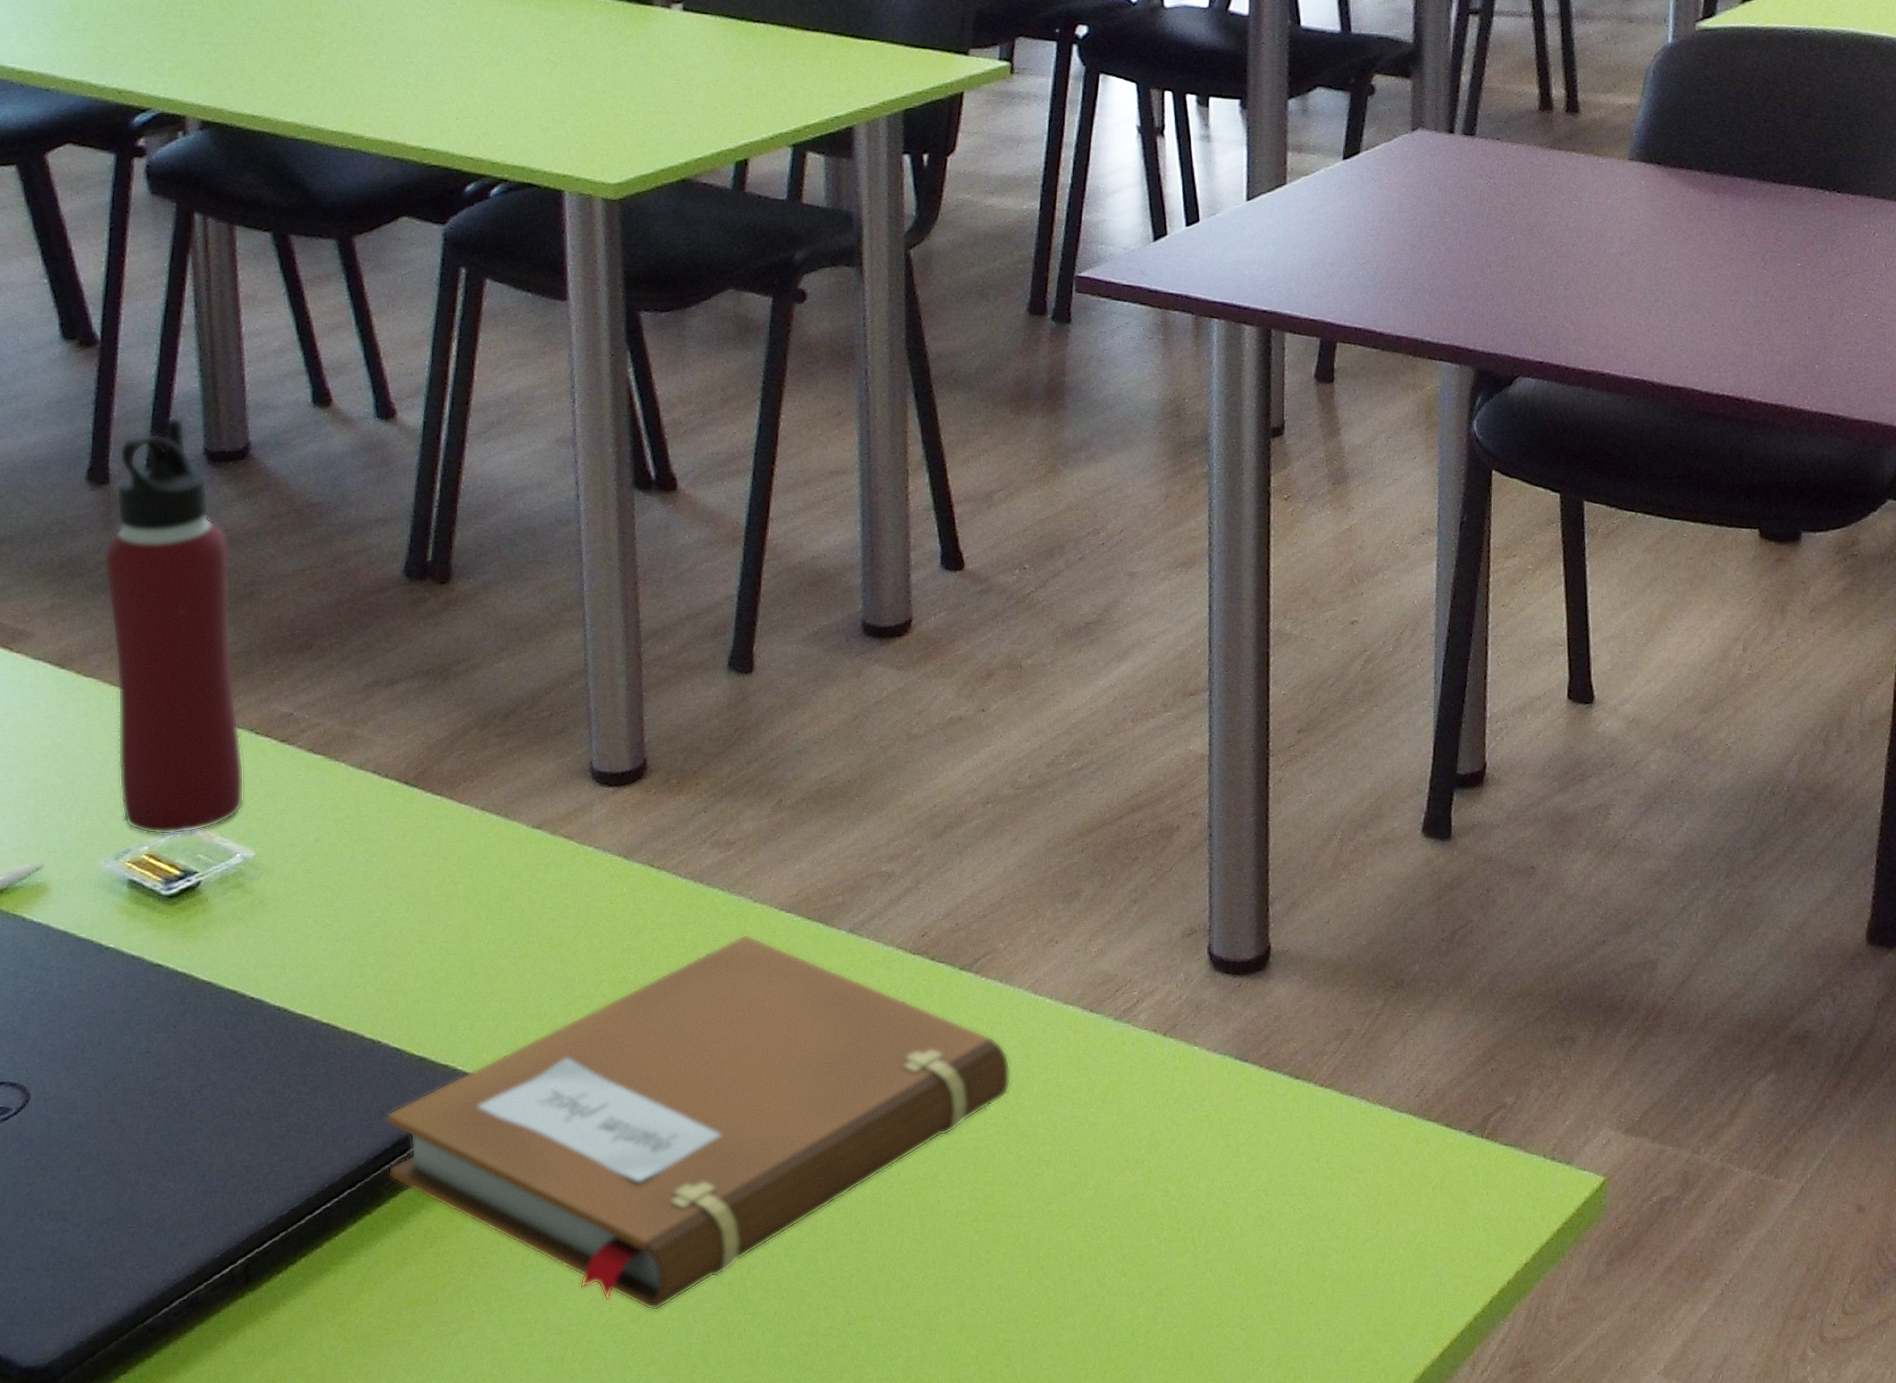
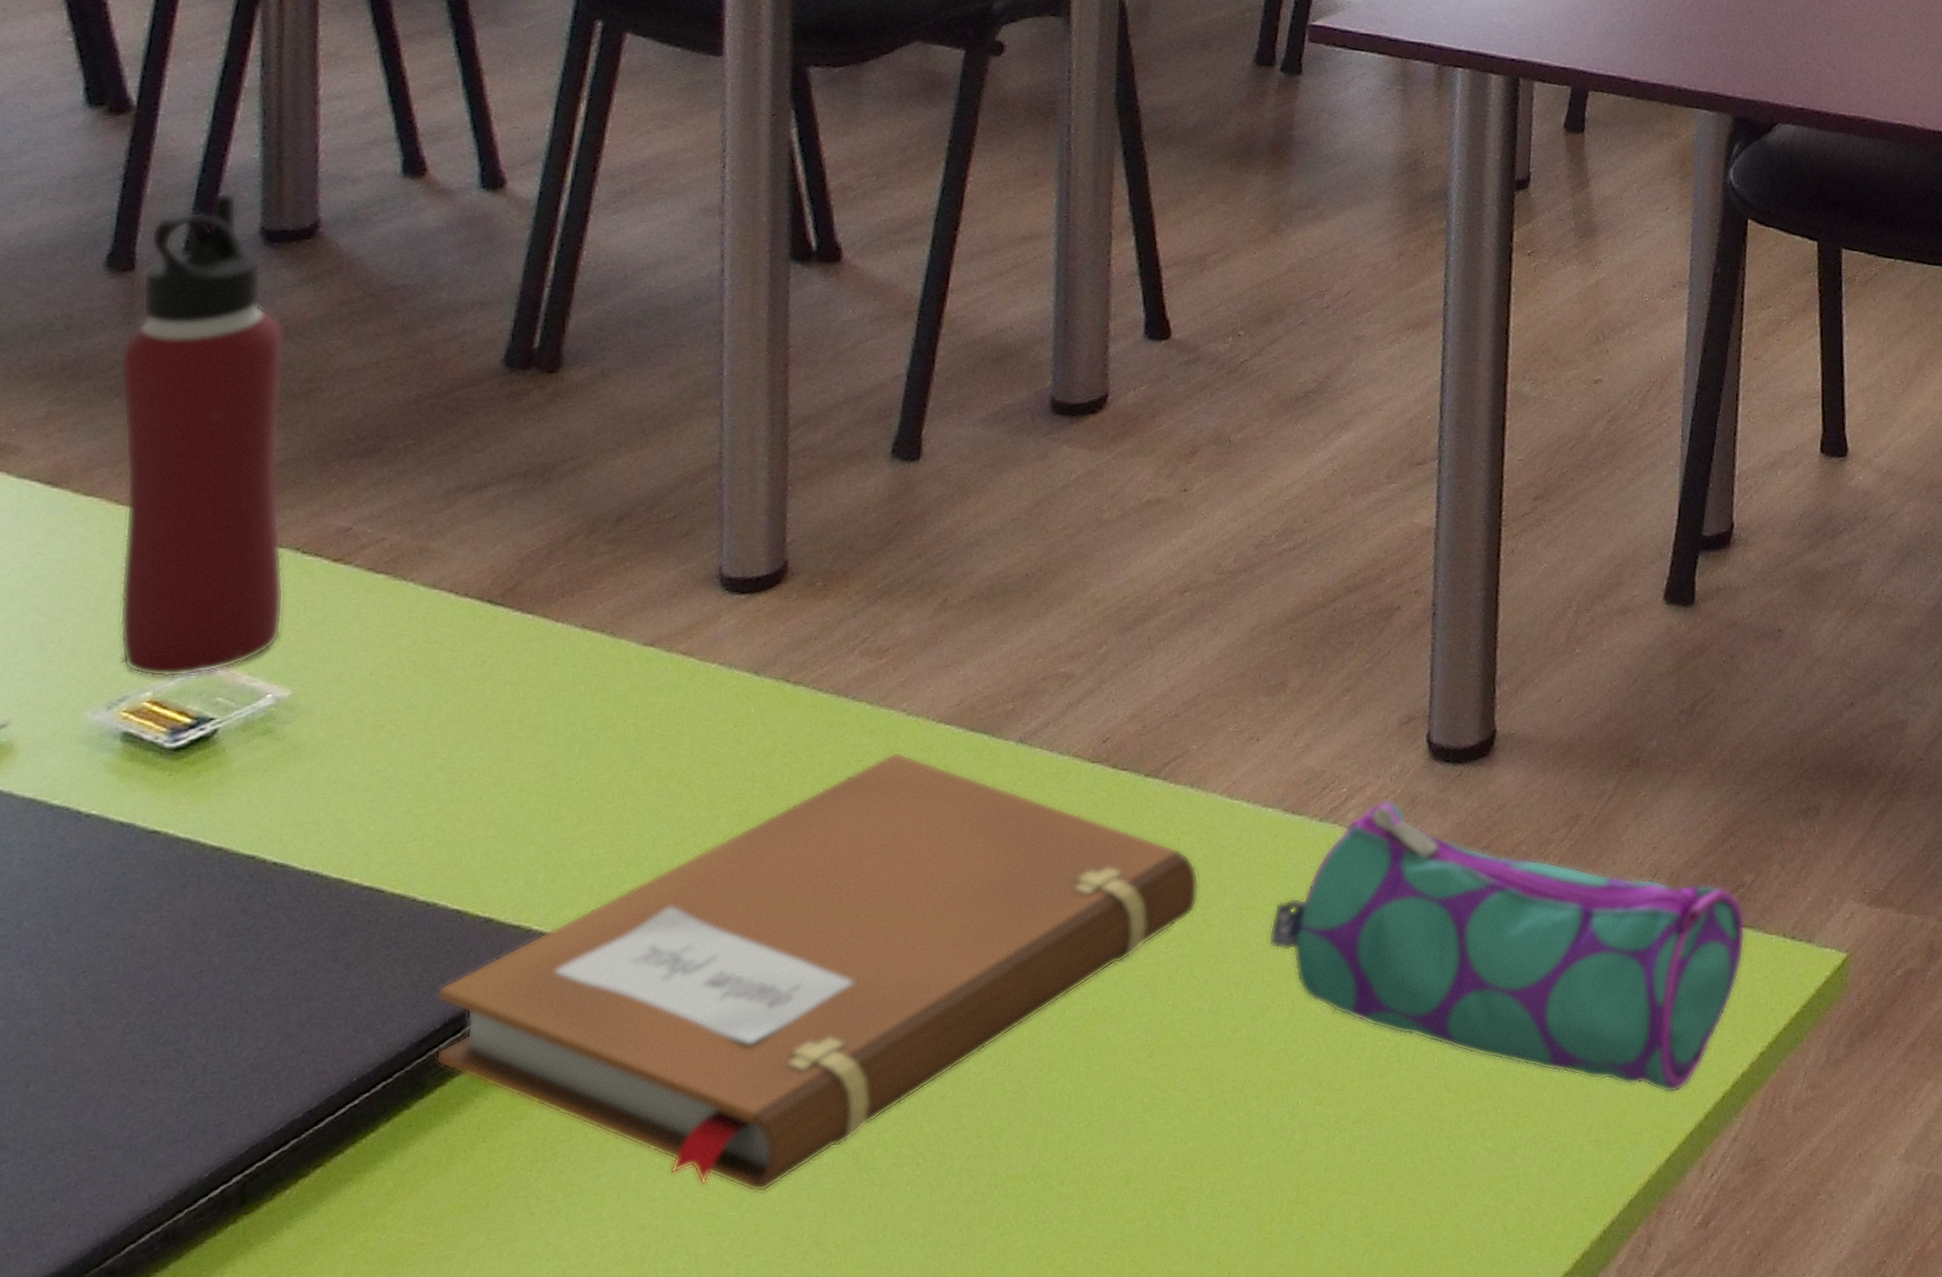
pencil case: none [1073,1005,1508,1294] -> present [1268,800,1746,1094]

